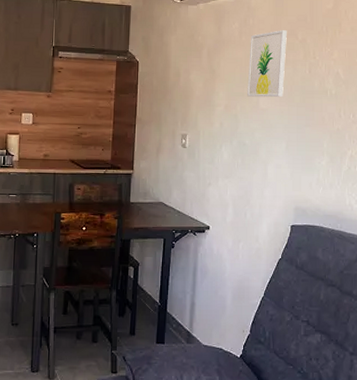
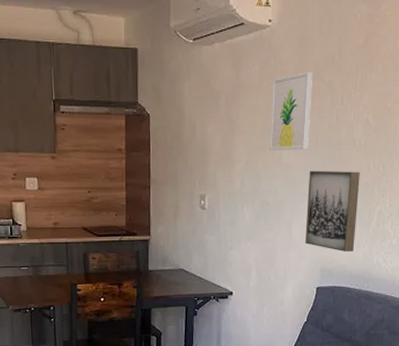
wall art: none [280,116,332,193] -> present [305,170,360,253]

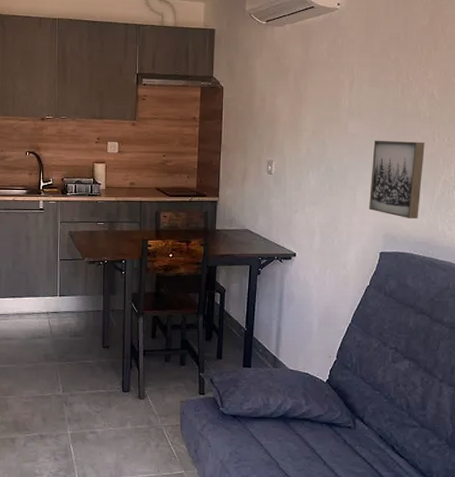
wall art: present [270,72,312,151] -> none [336,50,378,121]

